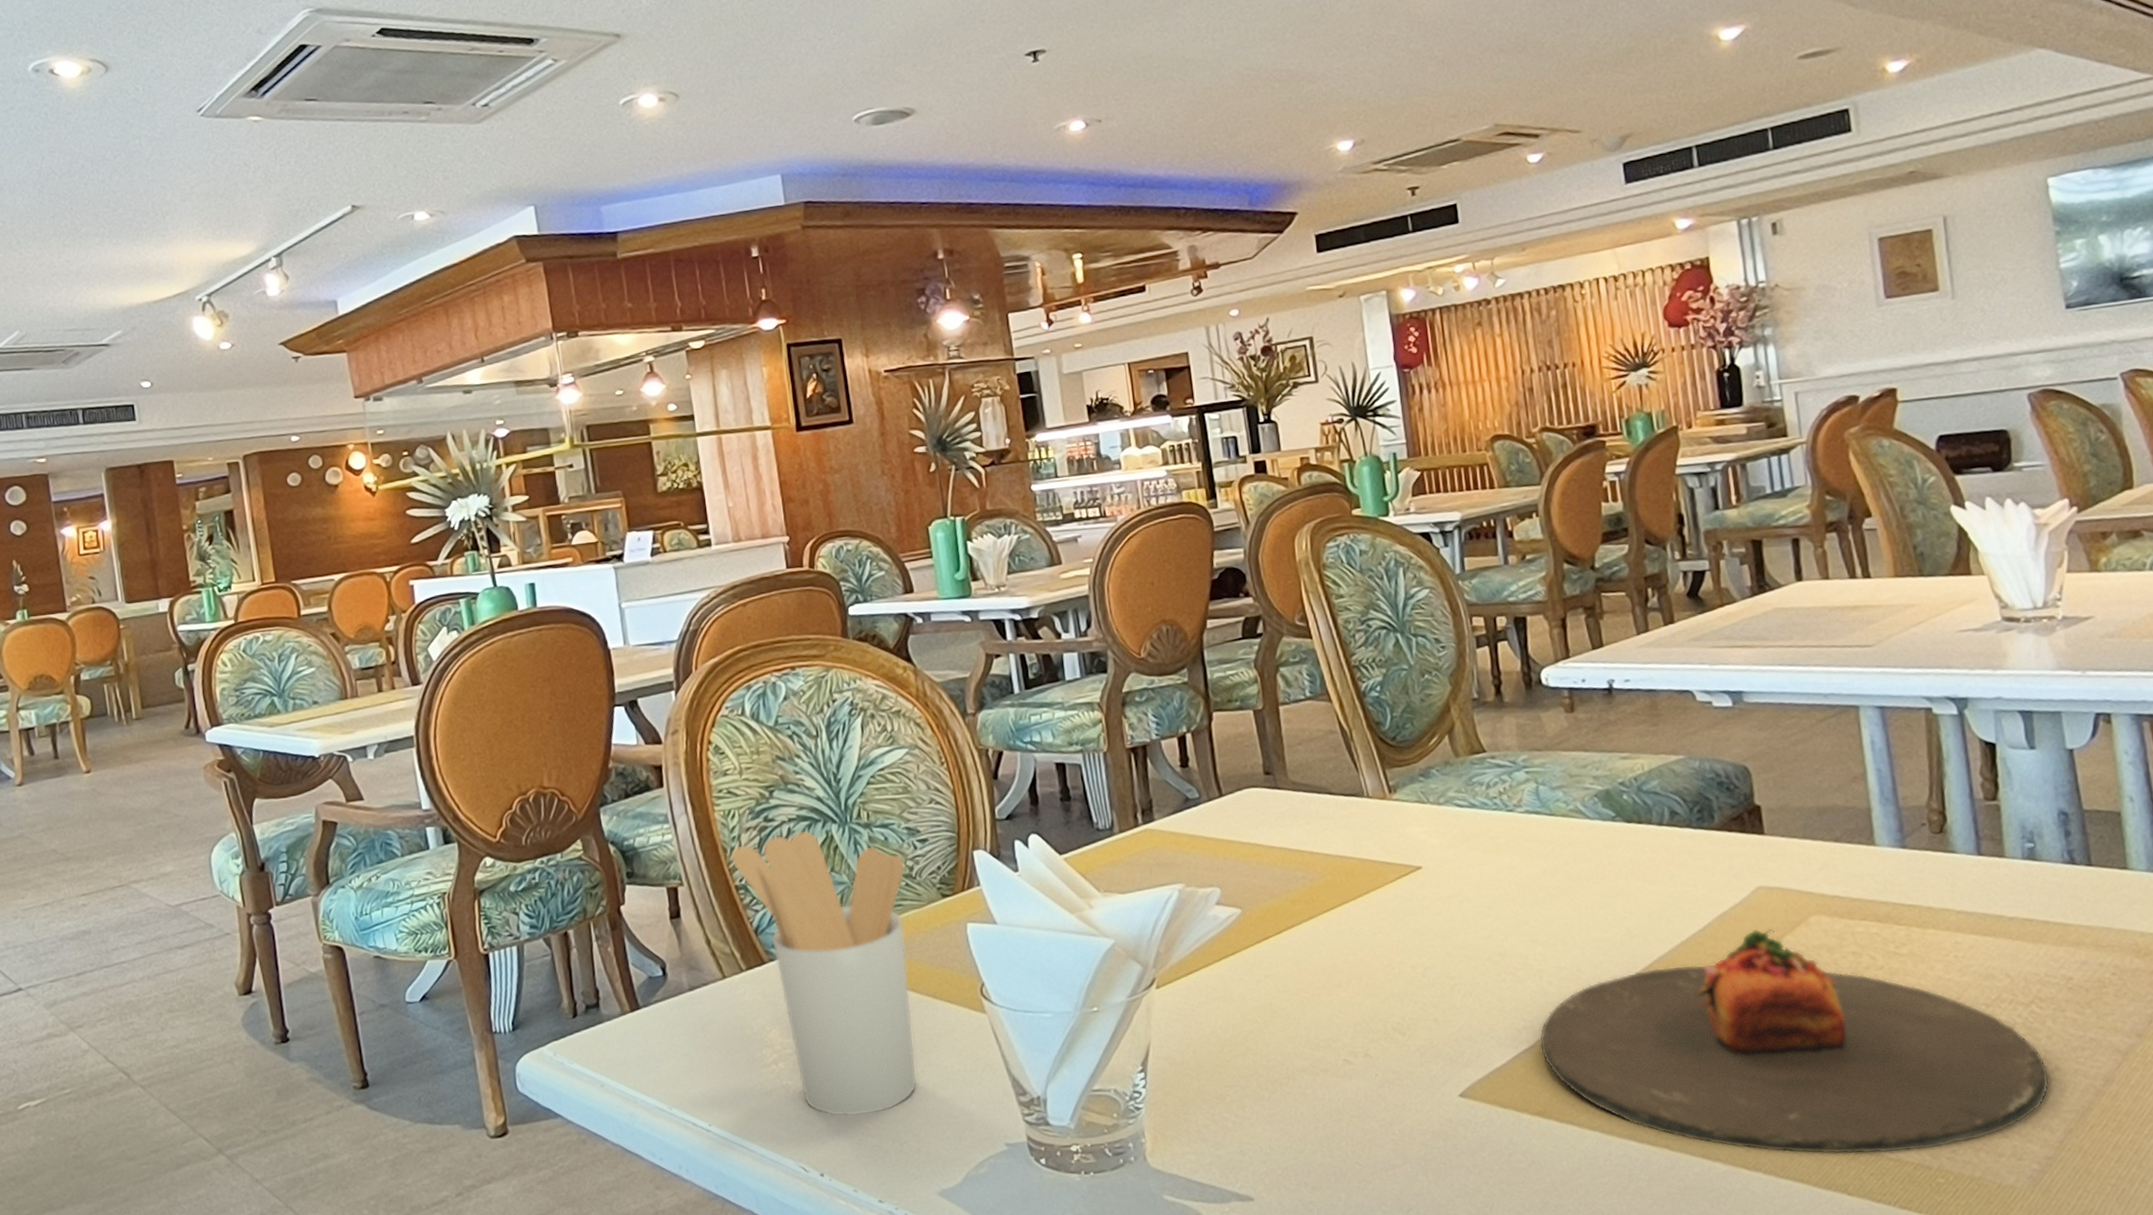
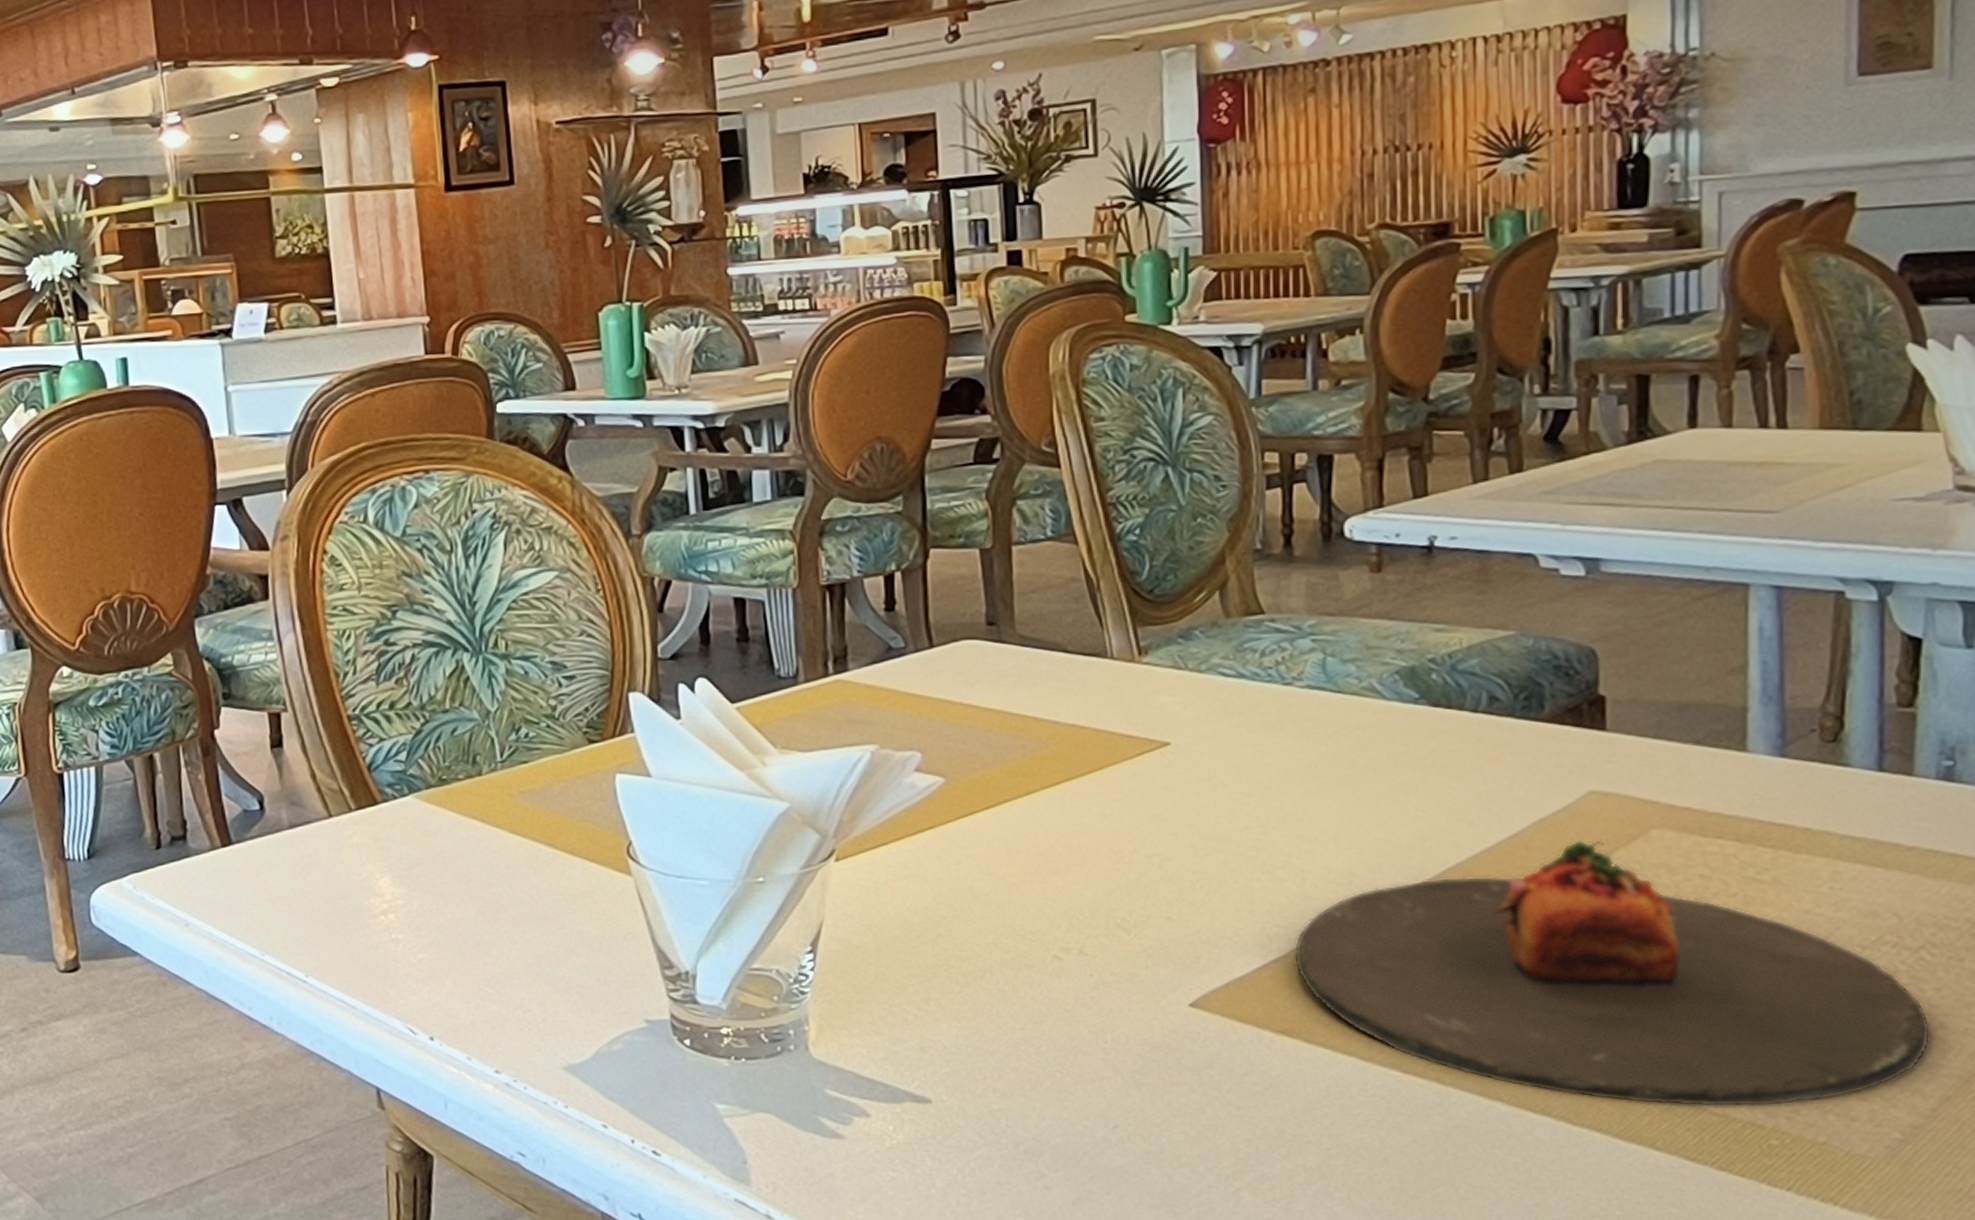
utensil holder: present [730,830,917,1117] -> none [343,658,548,979]

